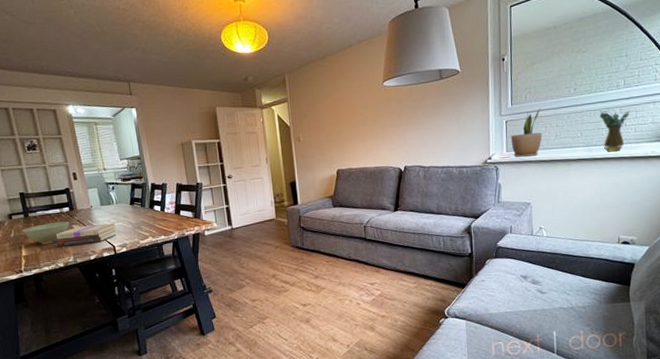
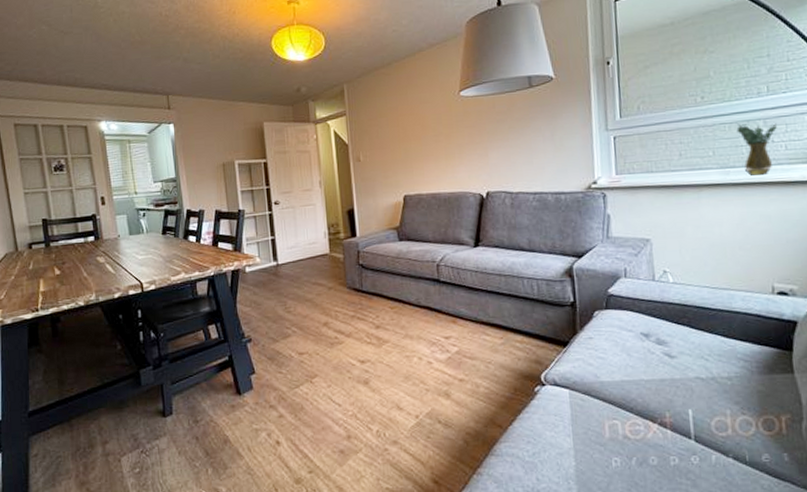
bowl: present [22,221,70,245] -> none [41,252,94,279]
books: present [52,223,116,246] -> none [73,255,145,282]
potted plant: present [510,108,543,158] -> none [620,121,663,183]

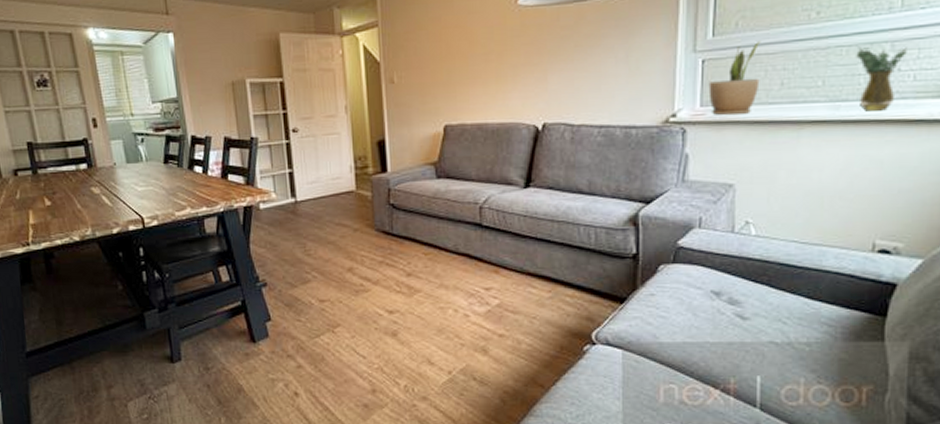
potted plant: none [620,121,663,183] -> present [708,42,761,116]

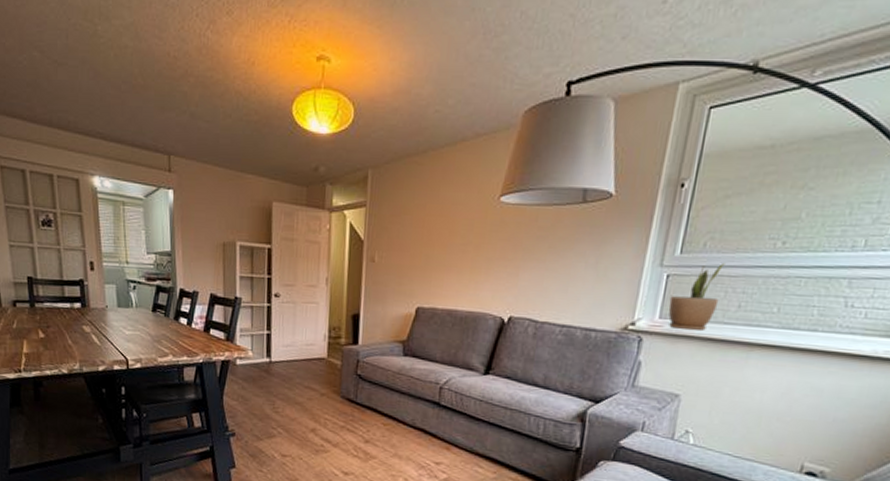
vase: present [856,46,907,112] -> none [810,279,863,343]

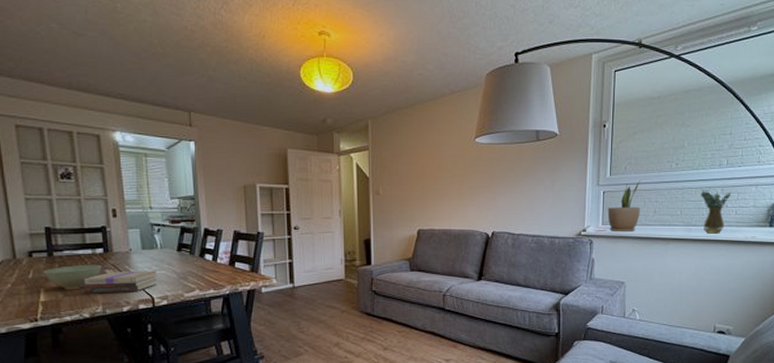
bowl: none [26,318,80,344] -> present [43,264,102,290]
books: none [57,328,132,352] -> present [78,270,157,294]
vase: none [810,279,863,343] -> present [700,189,731,234]

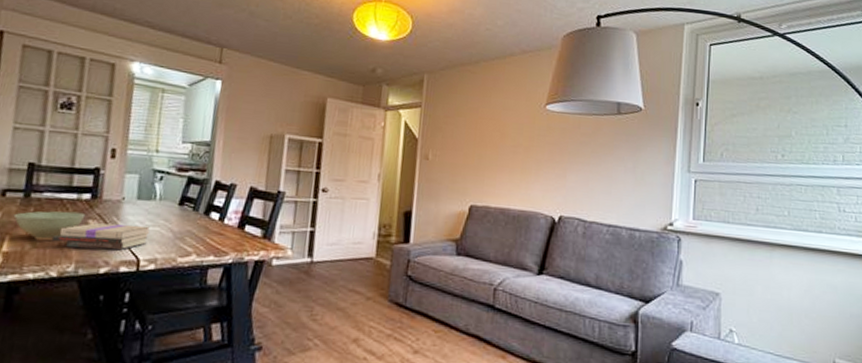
potted plant: present [607,181,641,233] -> none [699,171,740,232]
vase: present [700,189,731,234] -> none [812,187,849,244]

